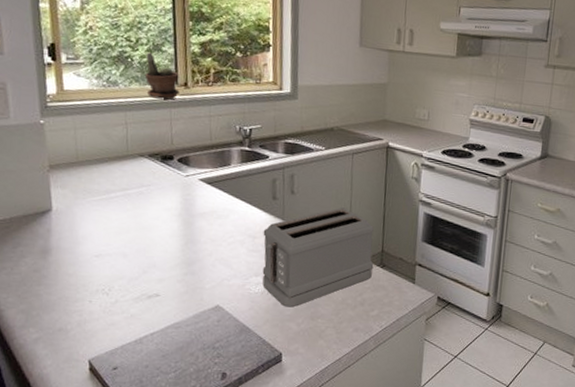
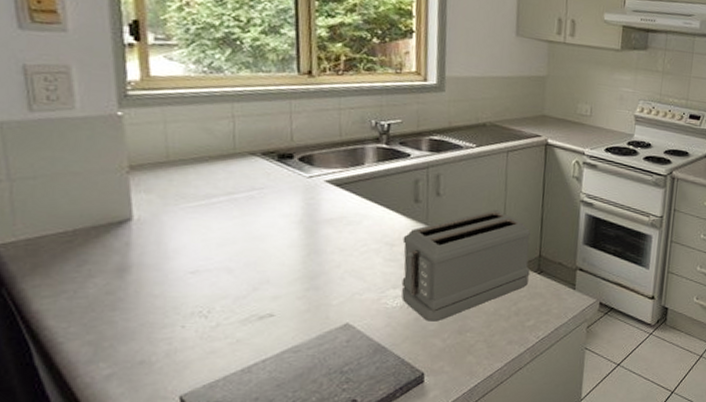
potted plant: present [144,52,180,100] -> none [257,34,302,90]

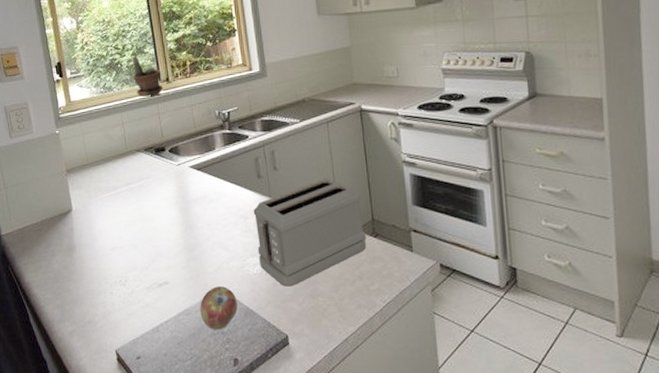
potted plant: none [257,34,302,90] -> present [132,56,163,98]
fruit: none [314,320,366,369] -> present [200,286,238,330]

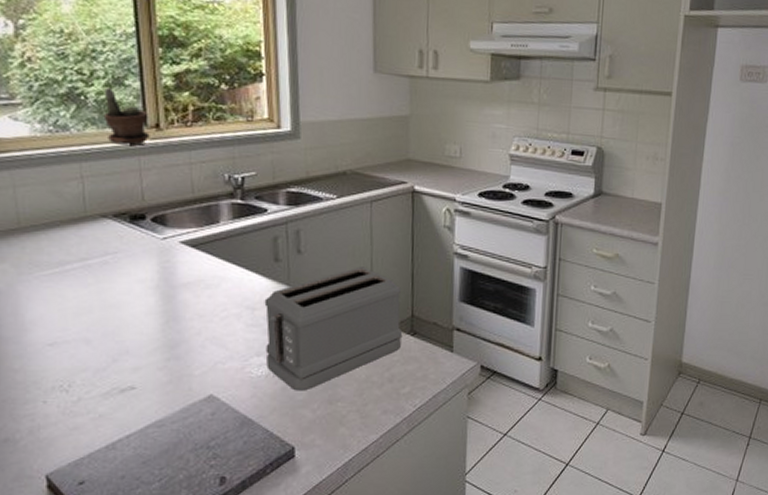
fruit: present [200,286,238,330] -> none [179,392,232,444]

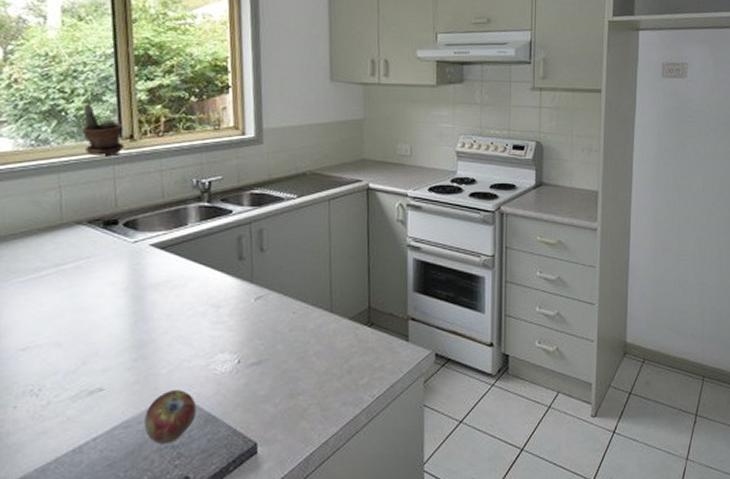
fruit: none [179,392,232,444] -> present [144,390,196,444]
toaster: present [264,266,403,391] -> none [228,262,361,386]

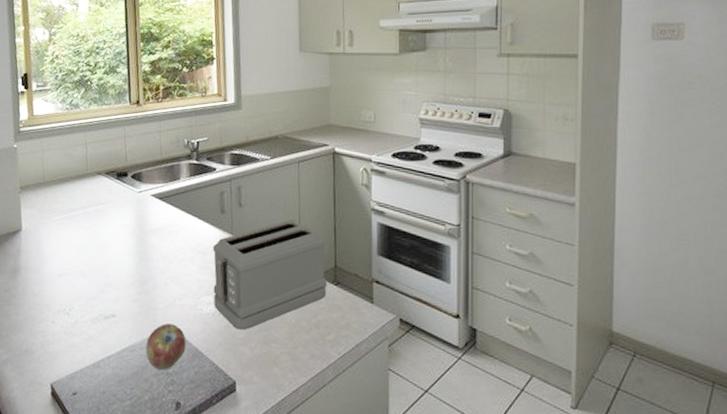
potted plant: present [81,103,124,157] -> none [102,74,133,119]
toaster: none [228,262,361,386] -> present [212,219,327,330]

